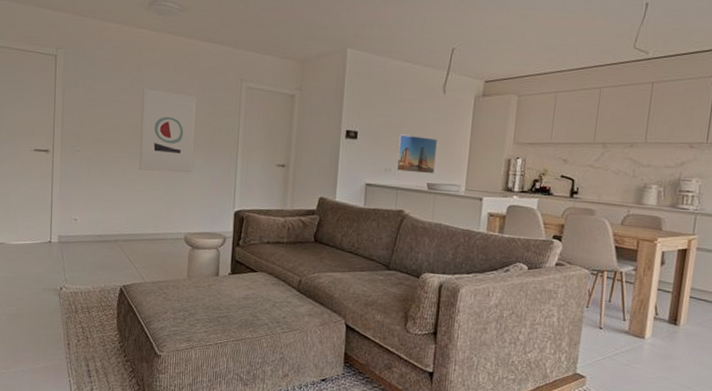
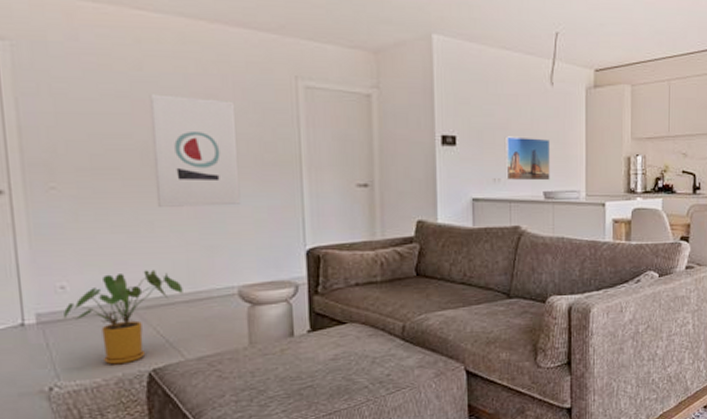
house plant: none [74,213,148,279] -> present [64,269,183,365]

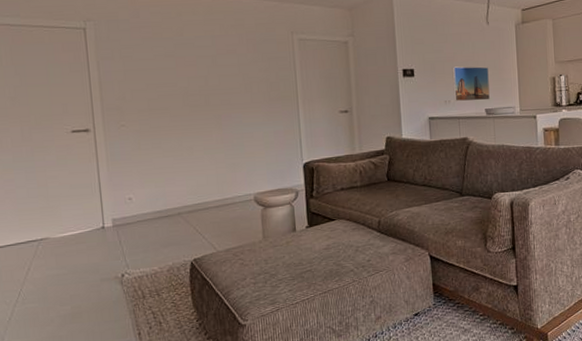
house plant: present [64,269,183,365] -> none [131,183,214,257]
wall art: present [149,94,241,207] -> none [188,52,254,136]

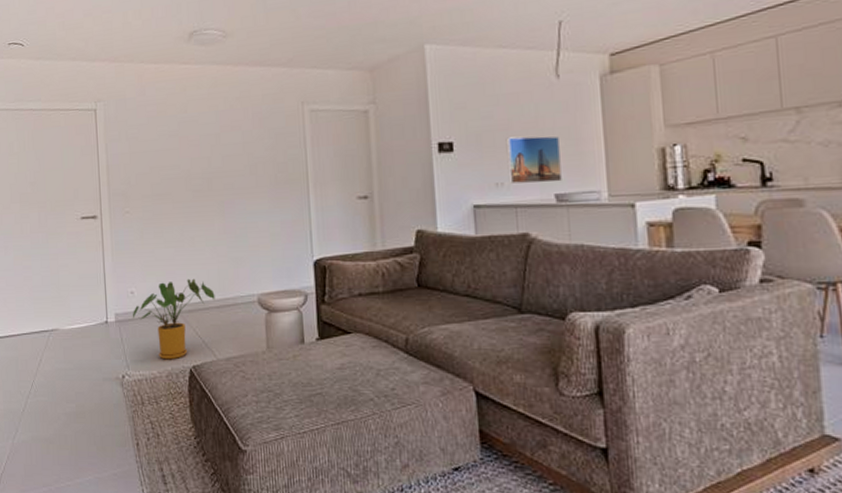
house plant: none [131,183,214,257] -> present [133,278,215,360]

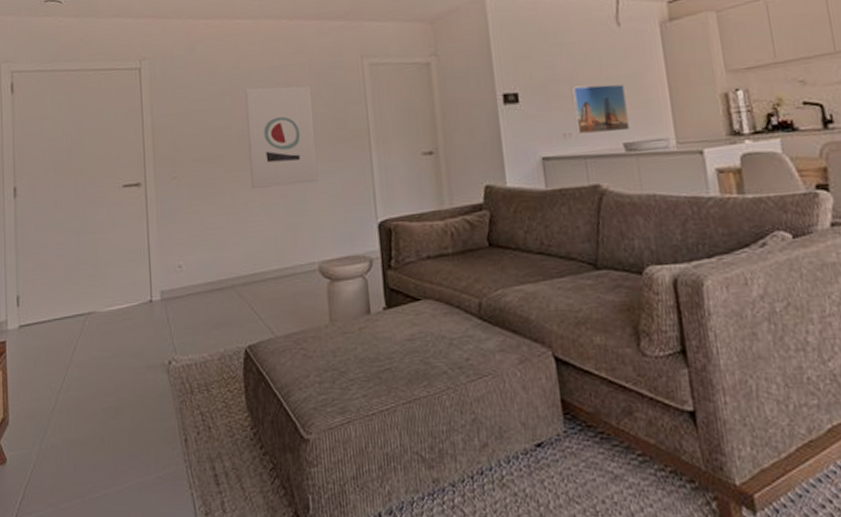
house plant: present [133,278,215,360] -> none [181,247,272,341]
wall art: none [191,129,259,225] -> present [244,85,319,189]

